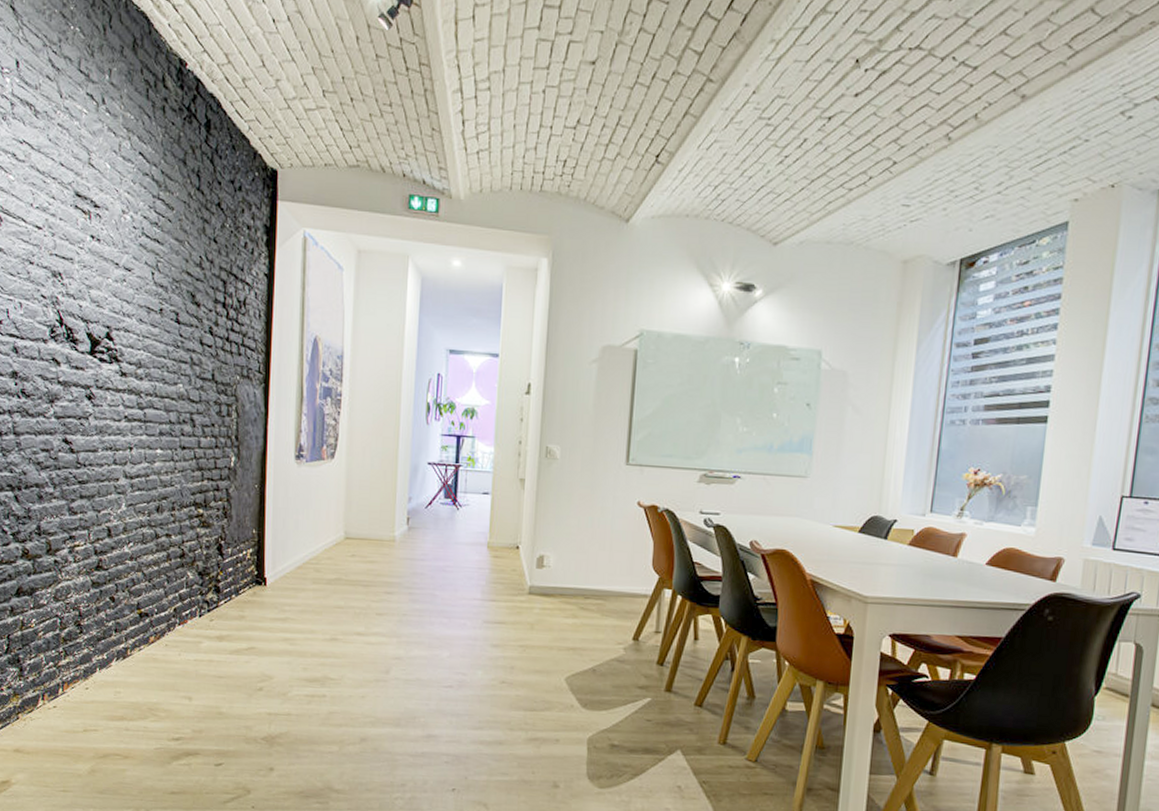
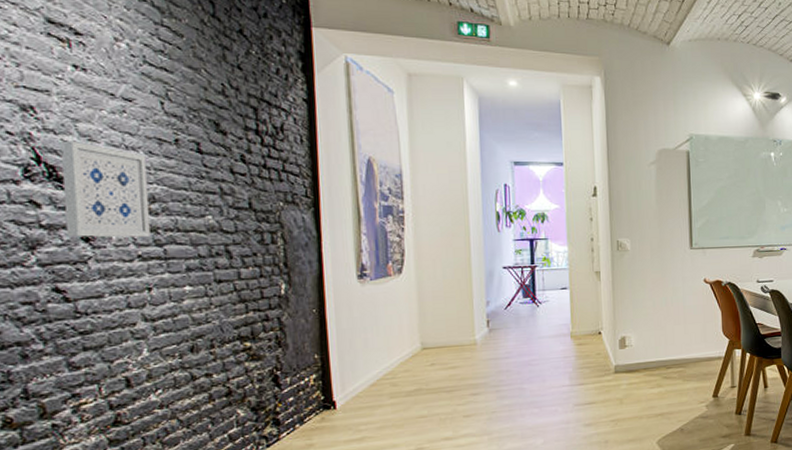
wall art: none [76,305,138,399] -> present [60,140,151,238]

